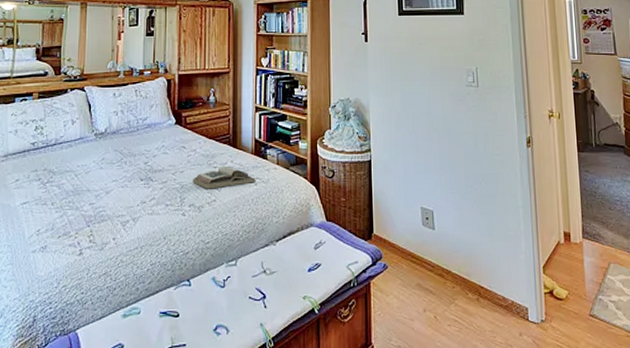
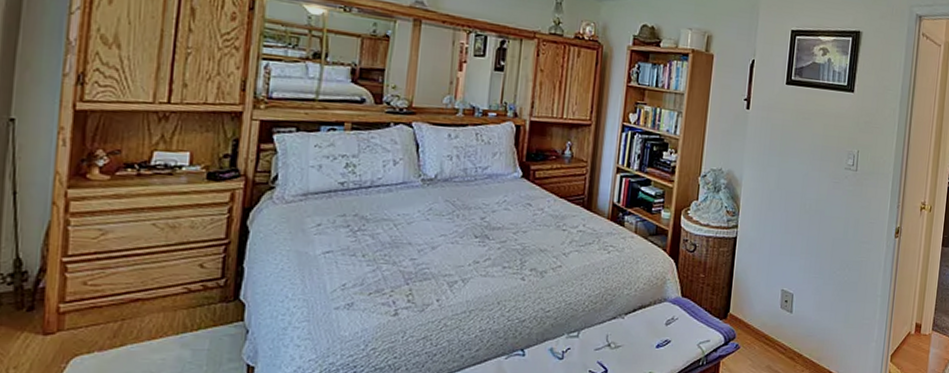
book: present [192,165,256,189] -> none [536,228,610,254]

